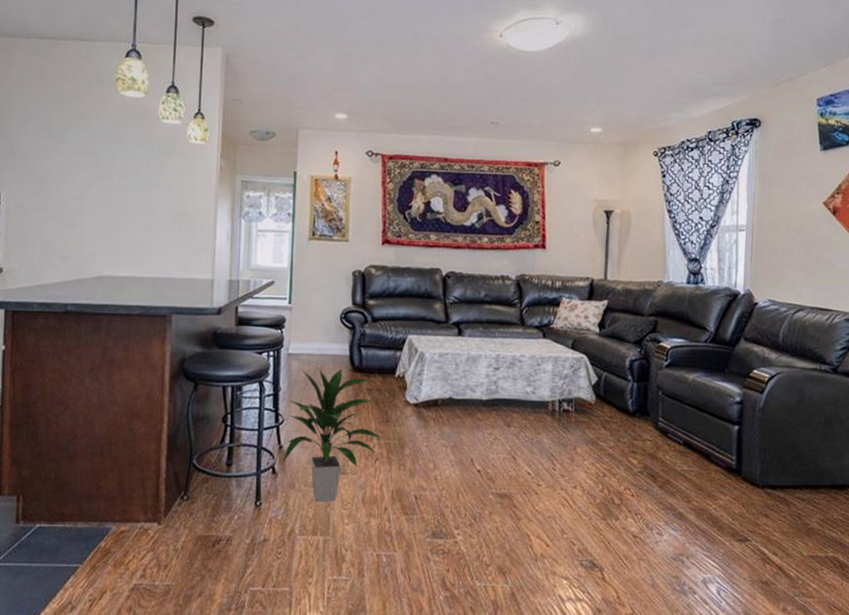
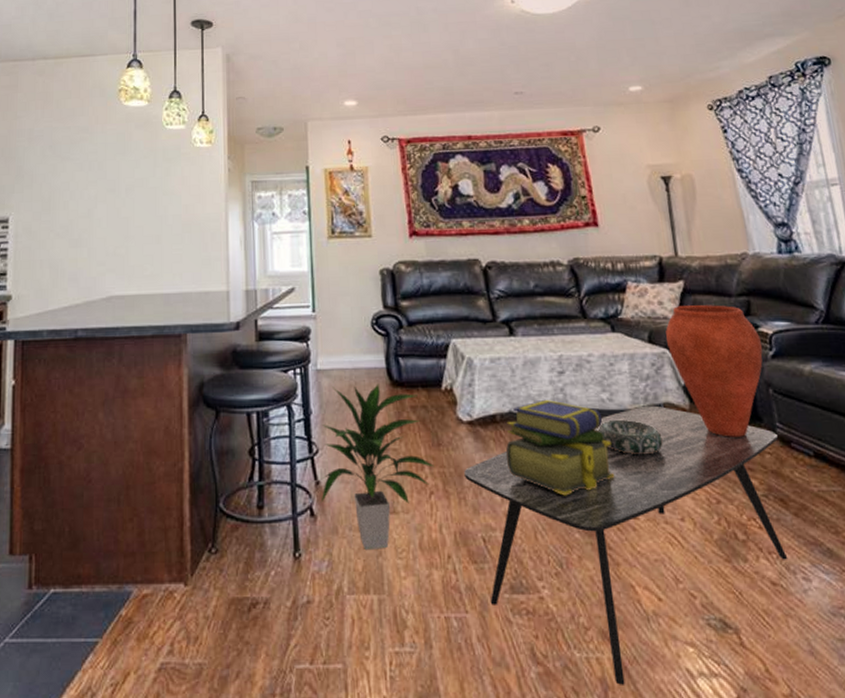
coffee table: none [406,399,658,606] -> present [464,405,789,685]
stack of books: none [442,389,529,466] -> present [505,399,615,496]
decorative bowl: none [520,409,570,437] -> present [598,420,663,455]
vase: none [586,321,660,427] -> present [665,305,763,437]

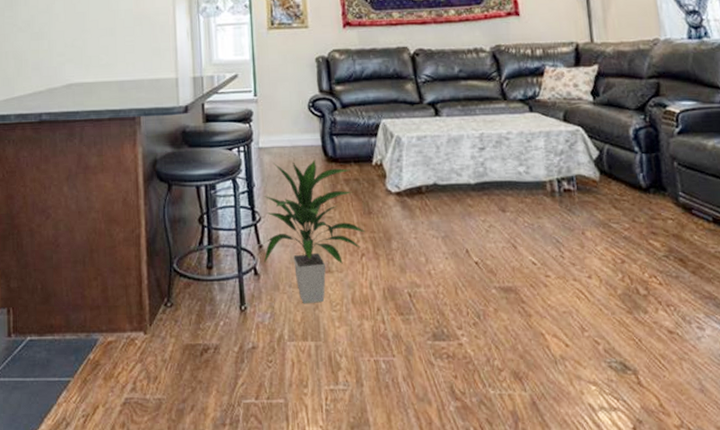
coffee table: present [464,405,789,685] -> none [392,177,685,417]
stack of books: present [505,399,615,496] -> none [430,172,529,257]
decorative bowl: present [598,420,663,455] -> none [515,190,574,221]
vase: present [665,305,763,437] -> none [580,86,669,205]

